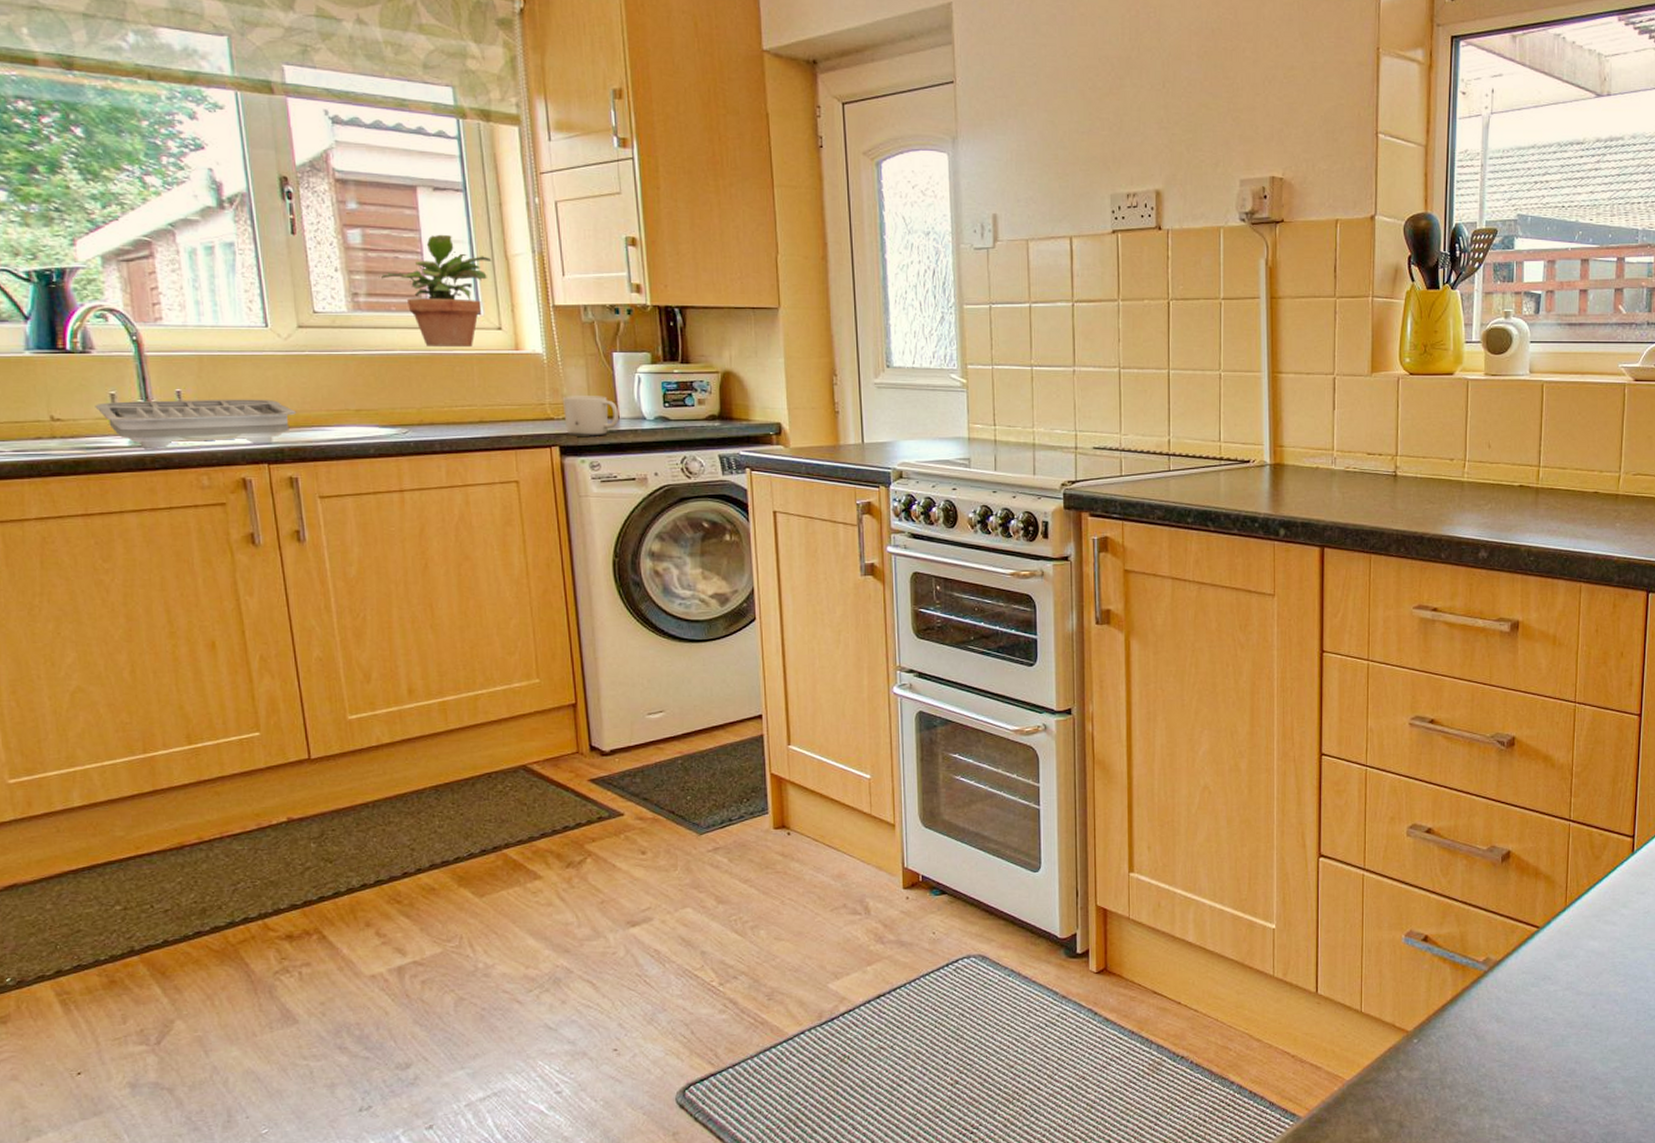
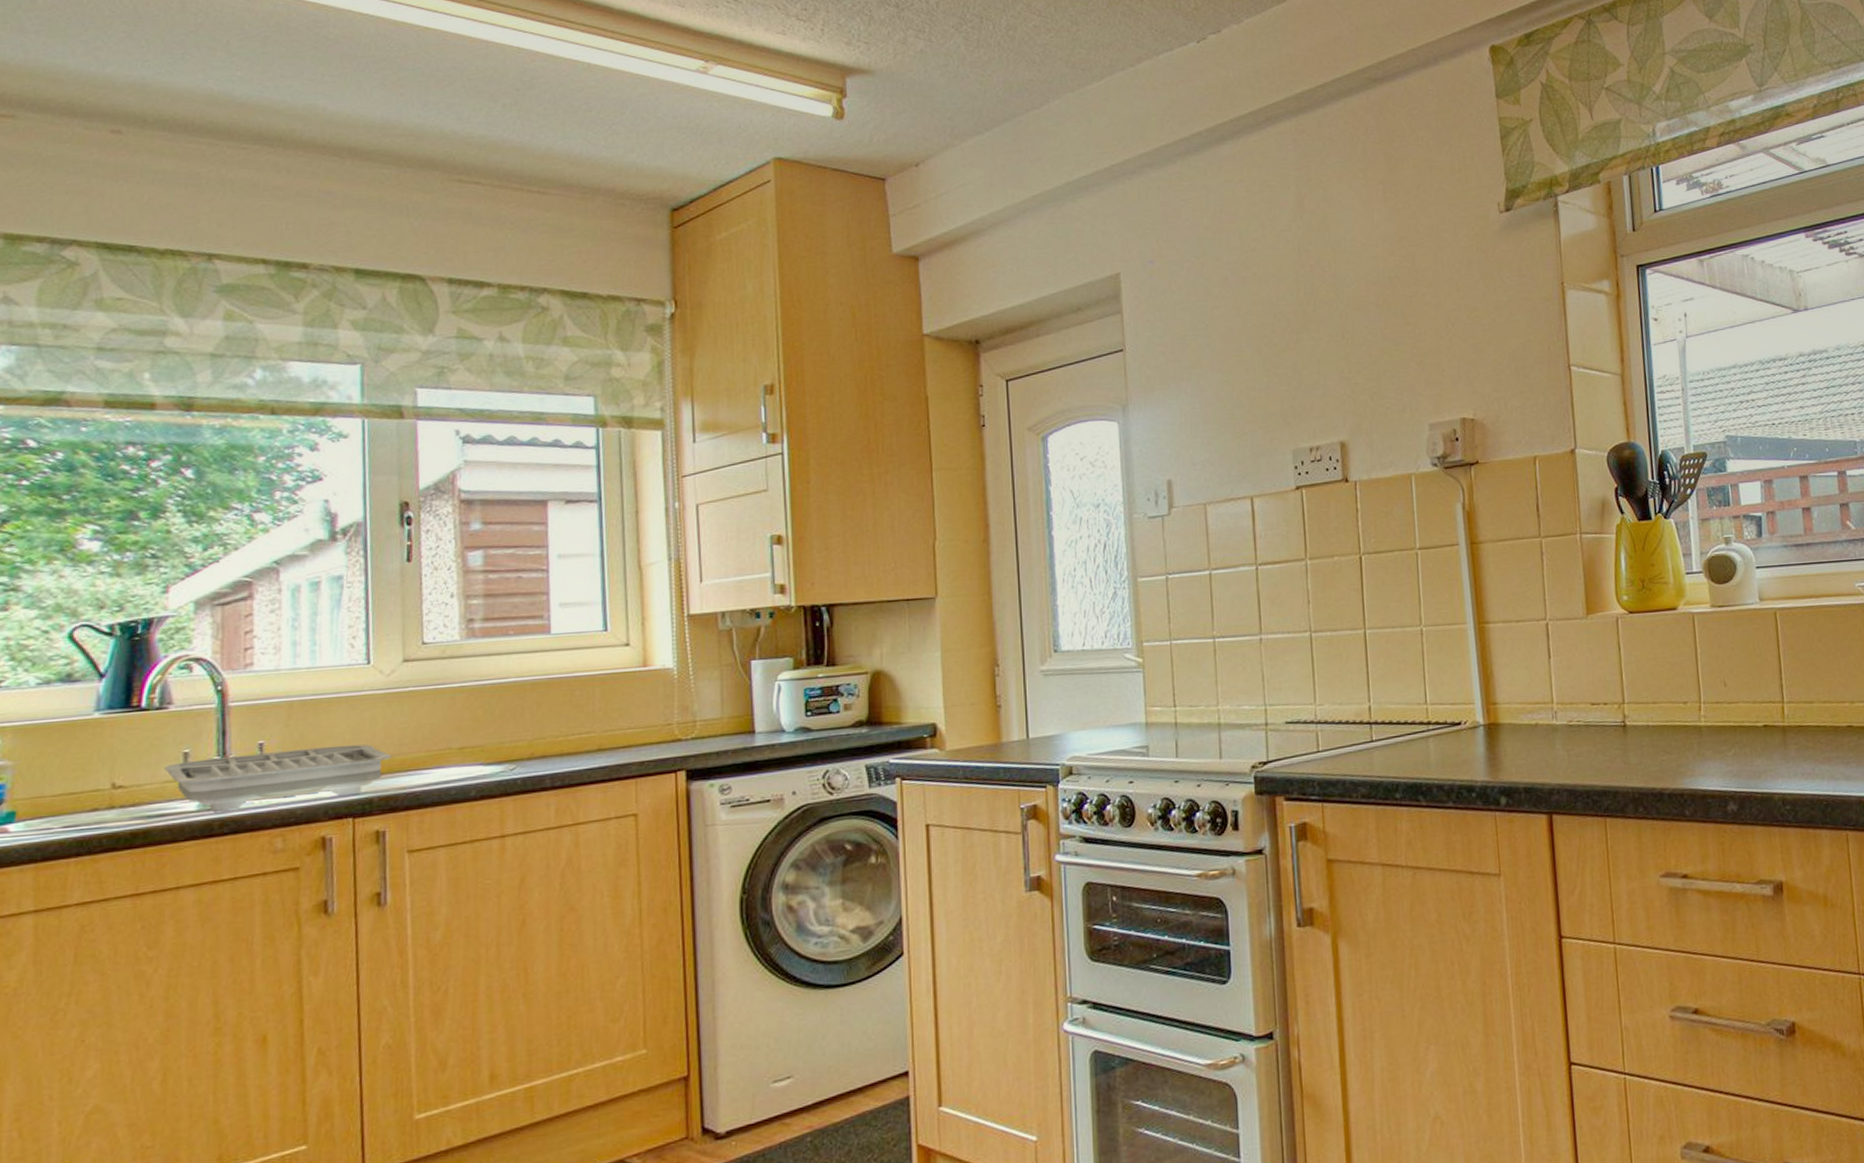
potted plant: present [379,234,492,348] -> none [498,548,624,672]
mug: present [562,396,620,436] -> none [692,709,756,758]

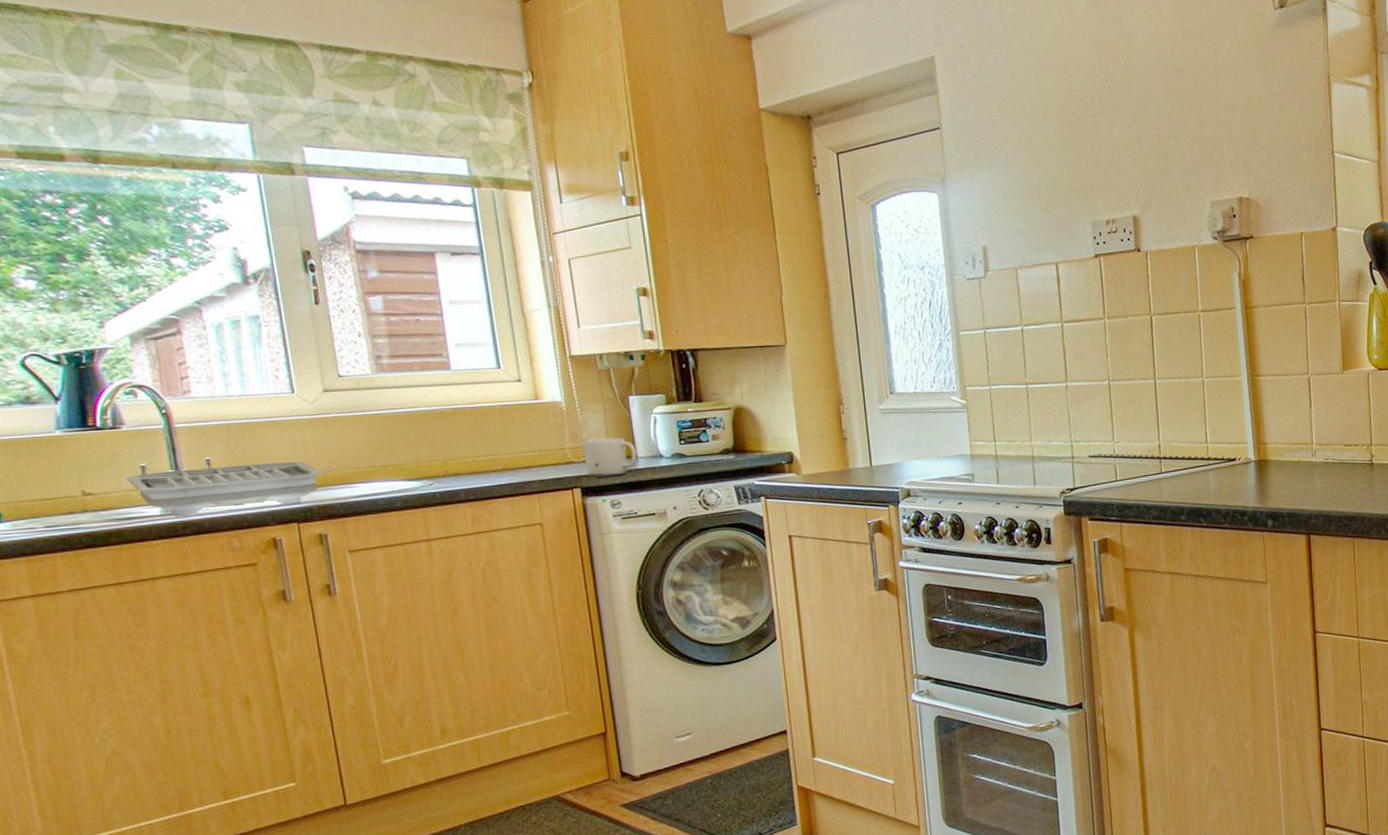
mug: none [692,709,756,758] -> present [581,437,638,478]

